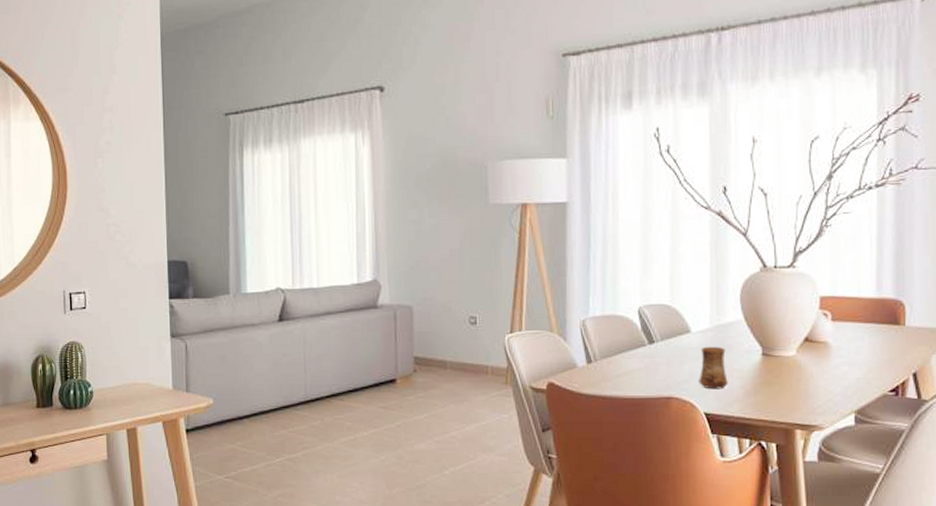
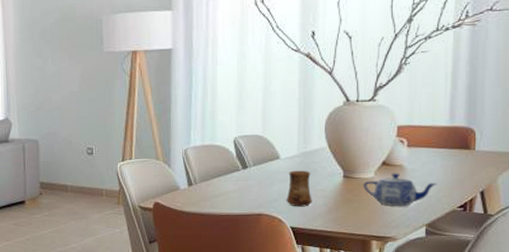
teapot: none [784,351,865,390] -> present [363,173,437,206]

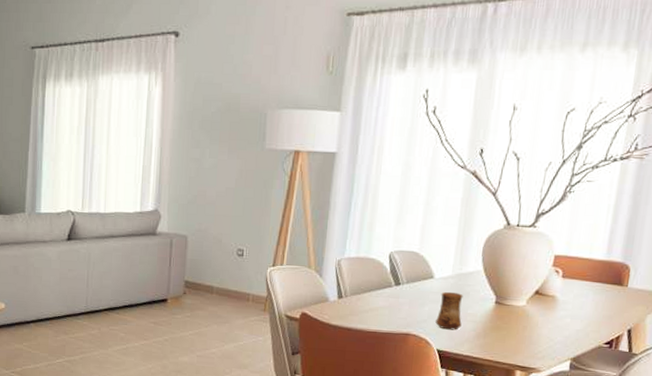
teapot: present [363,173,437,206] -> none [513,303,586,338]

